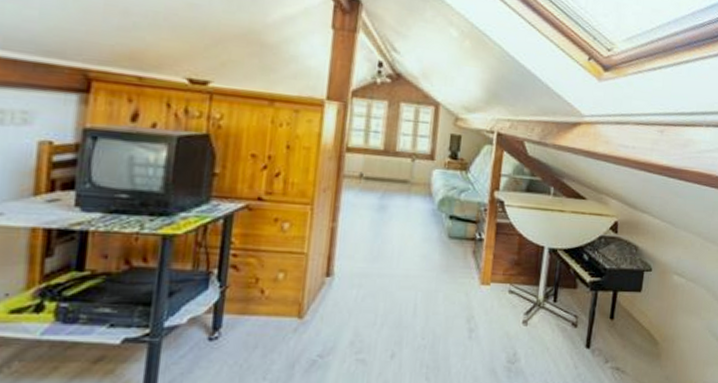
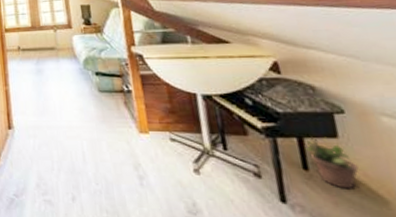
potted plant: none [616,289,648,334] -> present [305,135,359,189]

